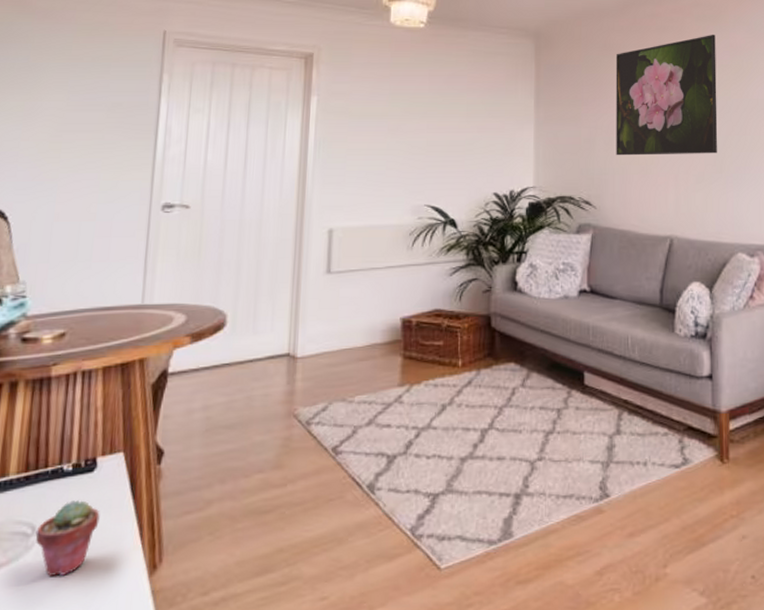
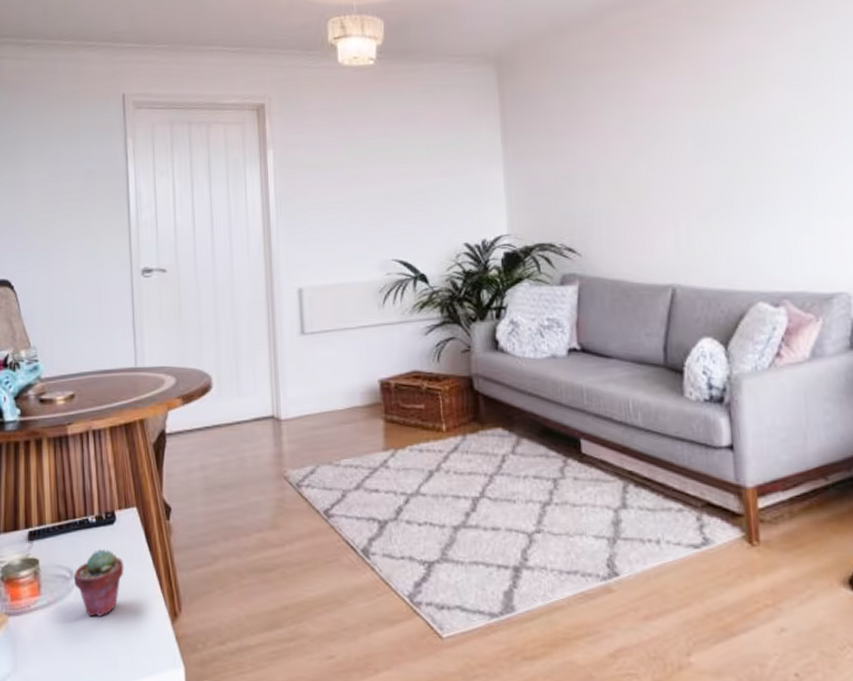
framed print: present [615,35,718,156] -> none [592,38,725,194]

